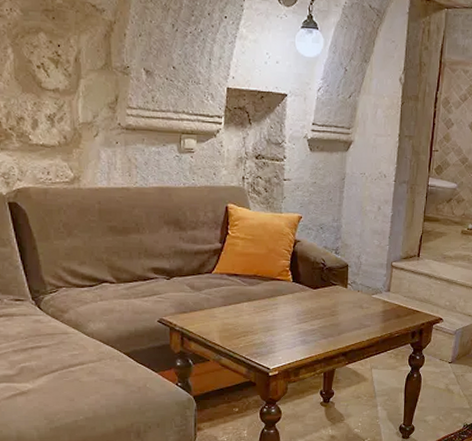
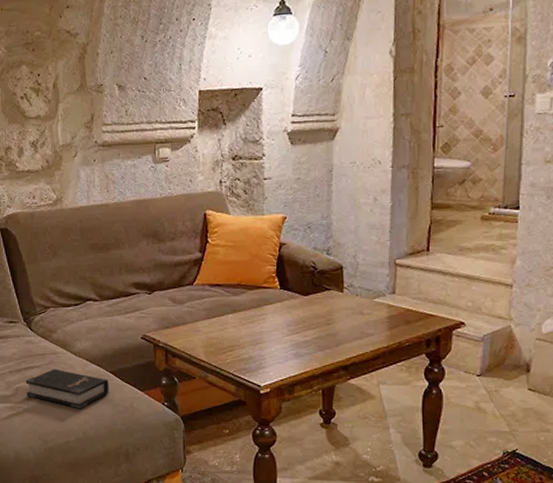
hardback book: none [31,349,122,389] -> present [25,369,109,409]

